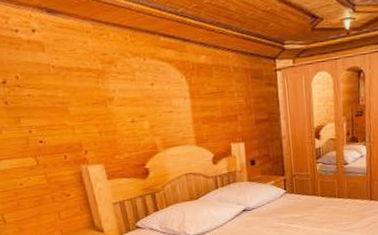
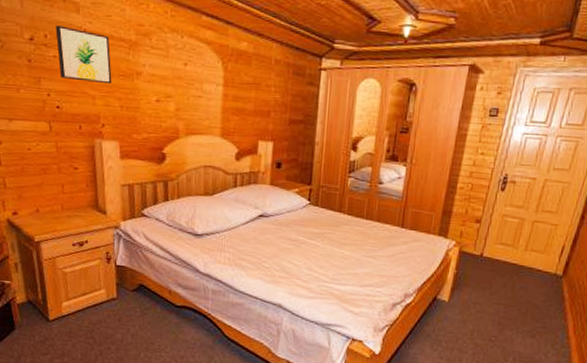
wall art: none [25,65,87,115] -> present [55,25,112,84]

